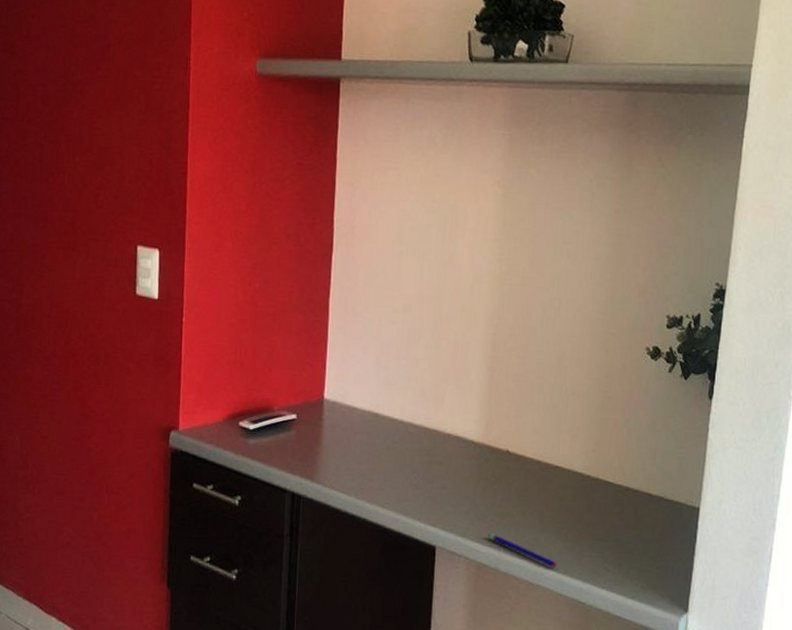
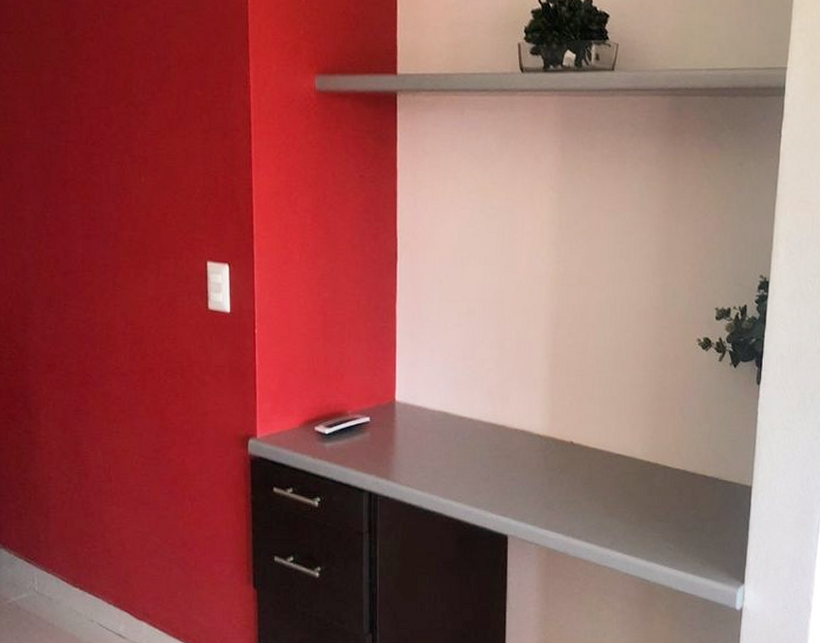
pen: present [487,533,557,569] -> none [556,520,622,550]

